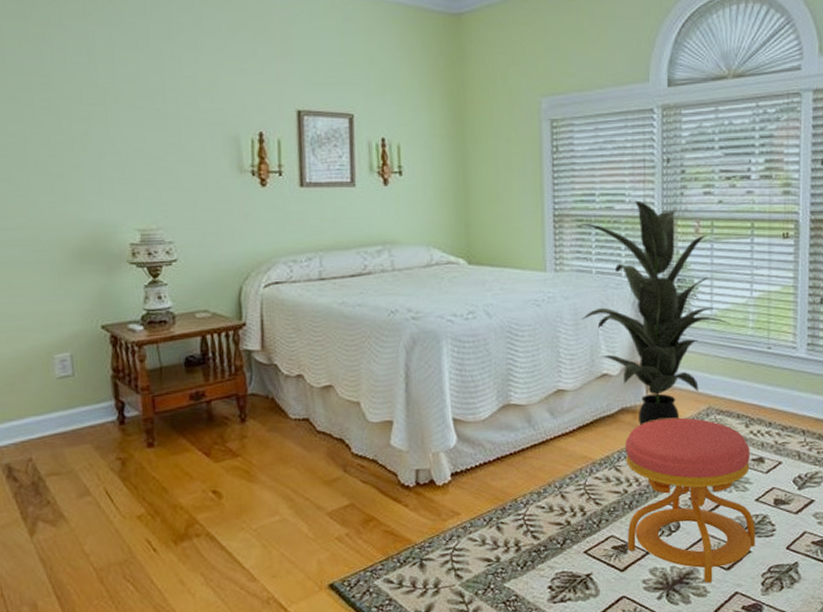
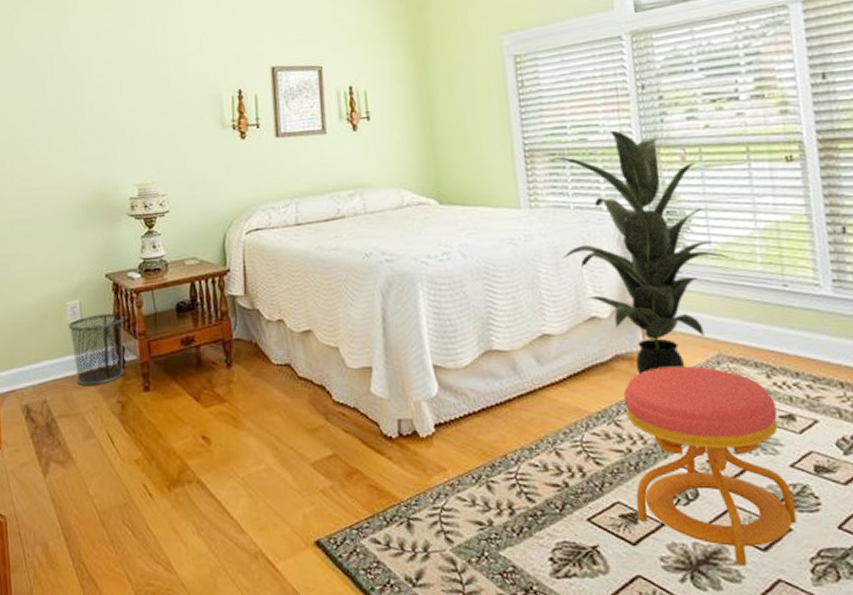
waste bin: none [57,367,125,442] -> present [69,313,125,385]

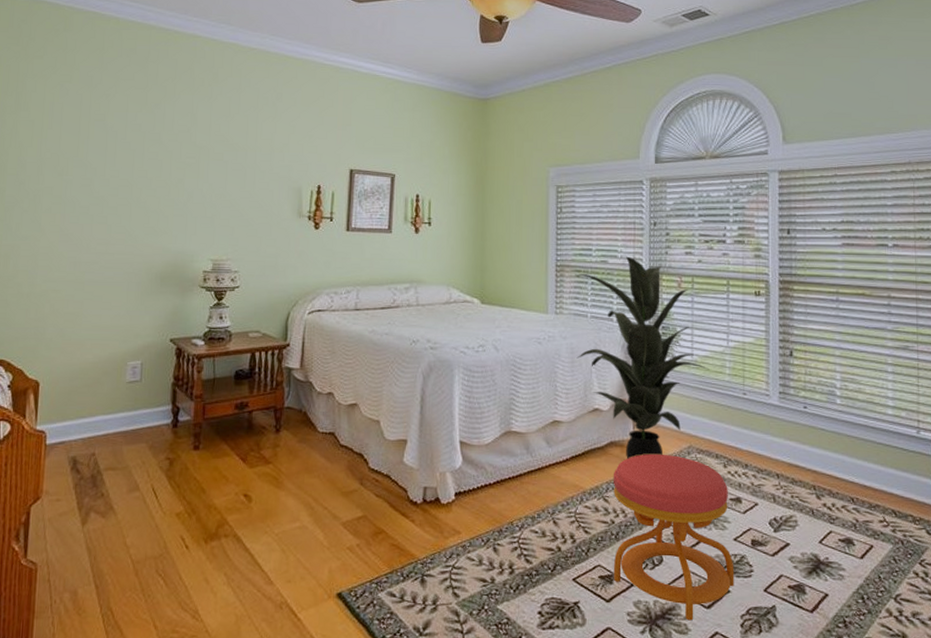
waste bin: present [69,313,125,385] -> none [127,375,184,441]

